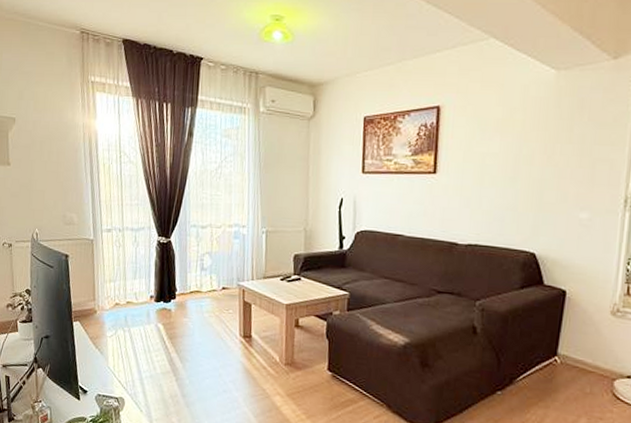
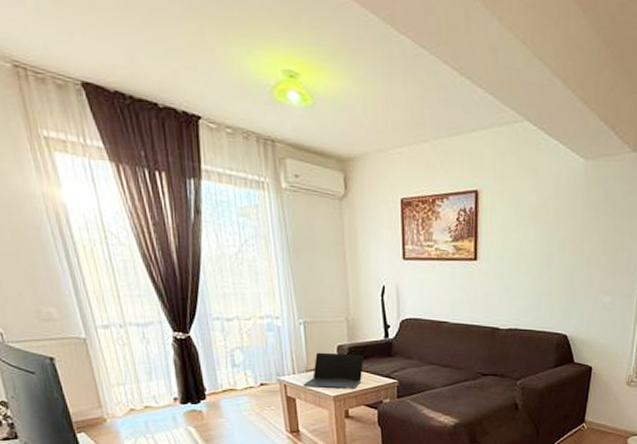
laptop: none [259,260,317,298] -> present [303,352,363,388]

